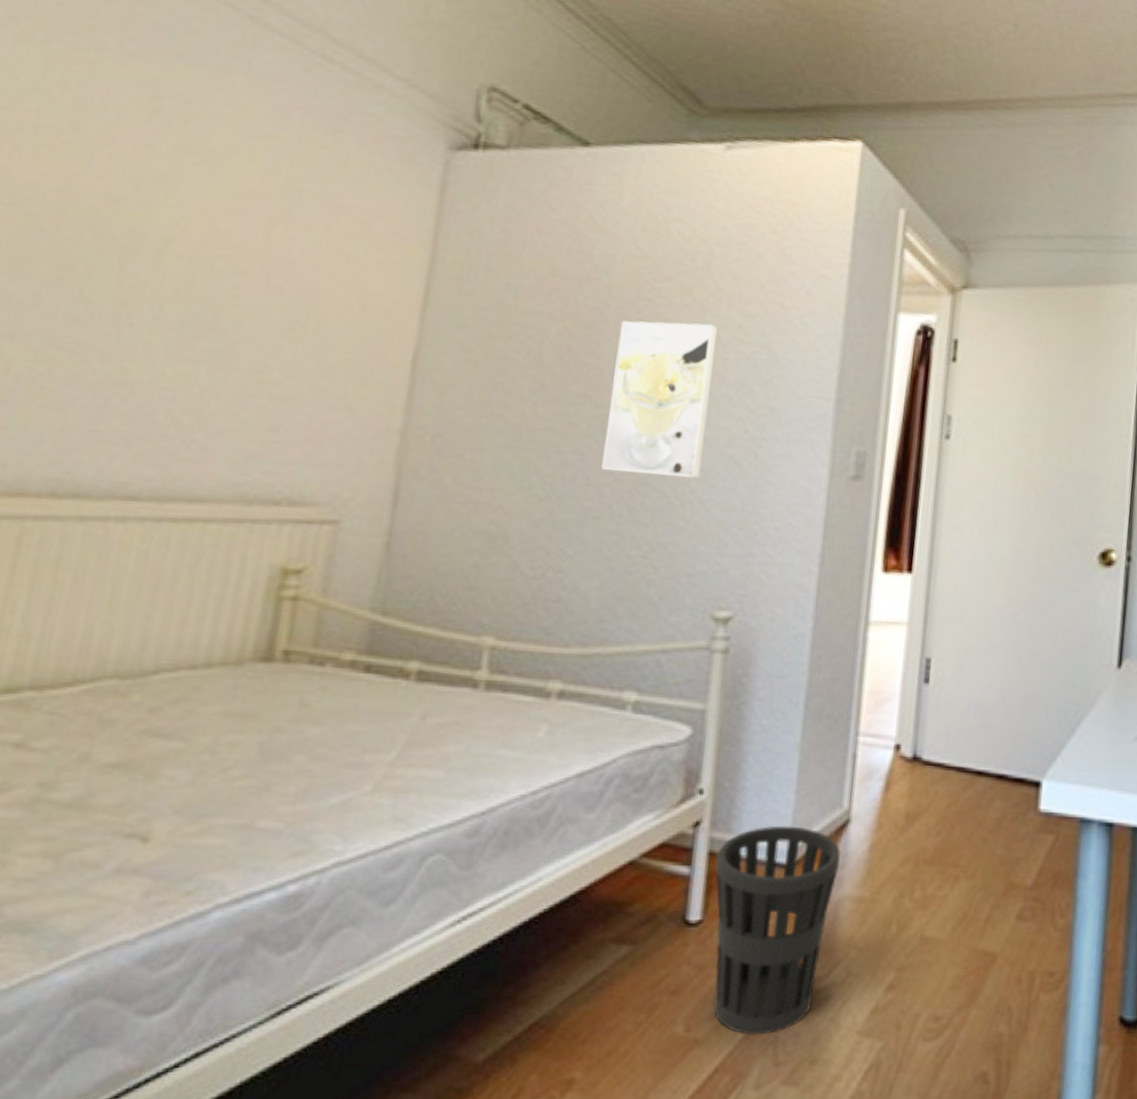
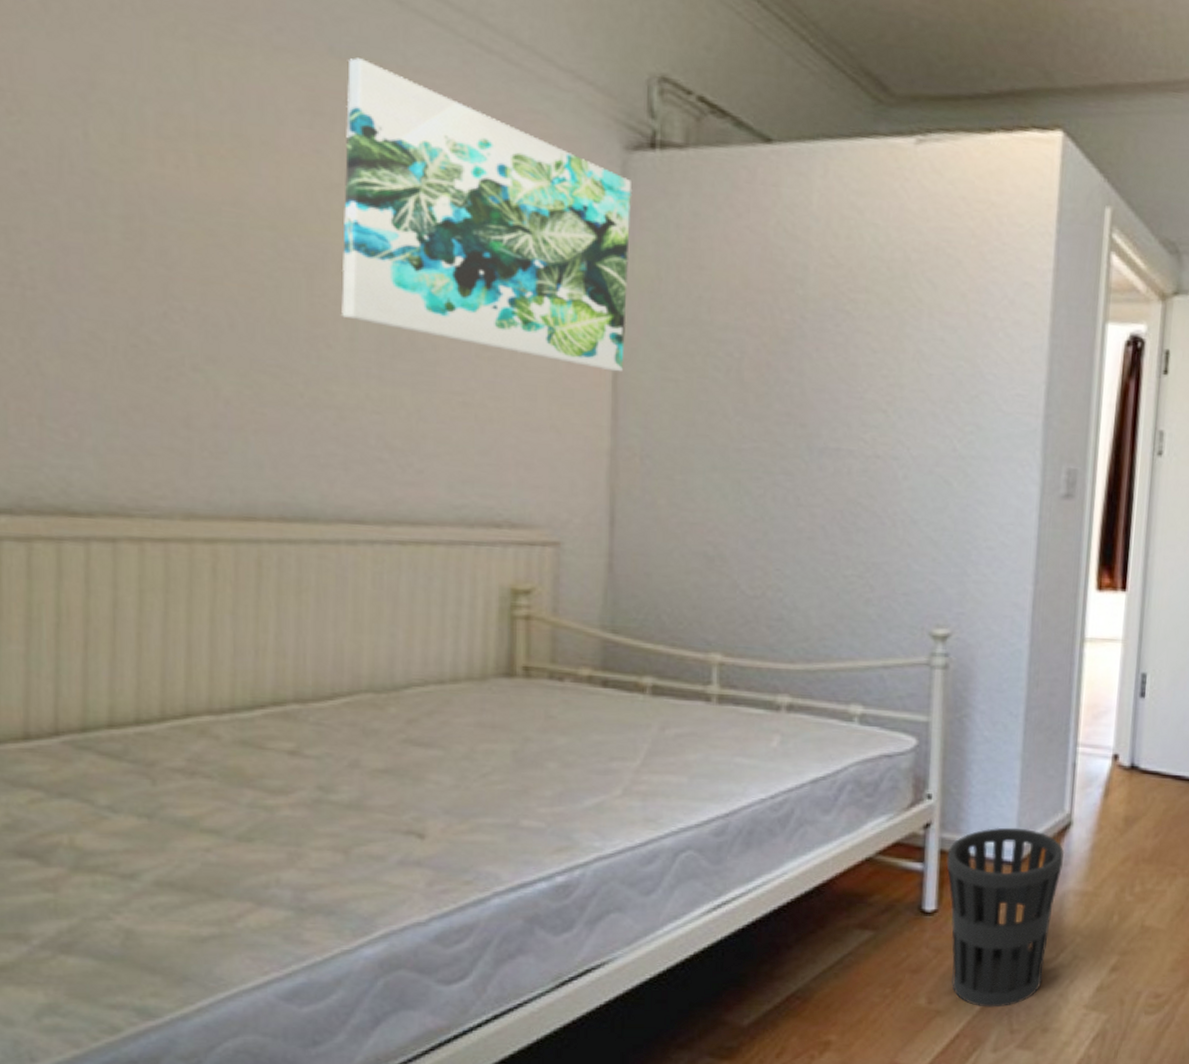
wall art: none [149,64,453,353] -> present [341,58,633,372]
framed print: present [601,321,718,478] -> none [811,335,920,497]

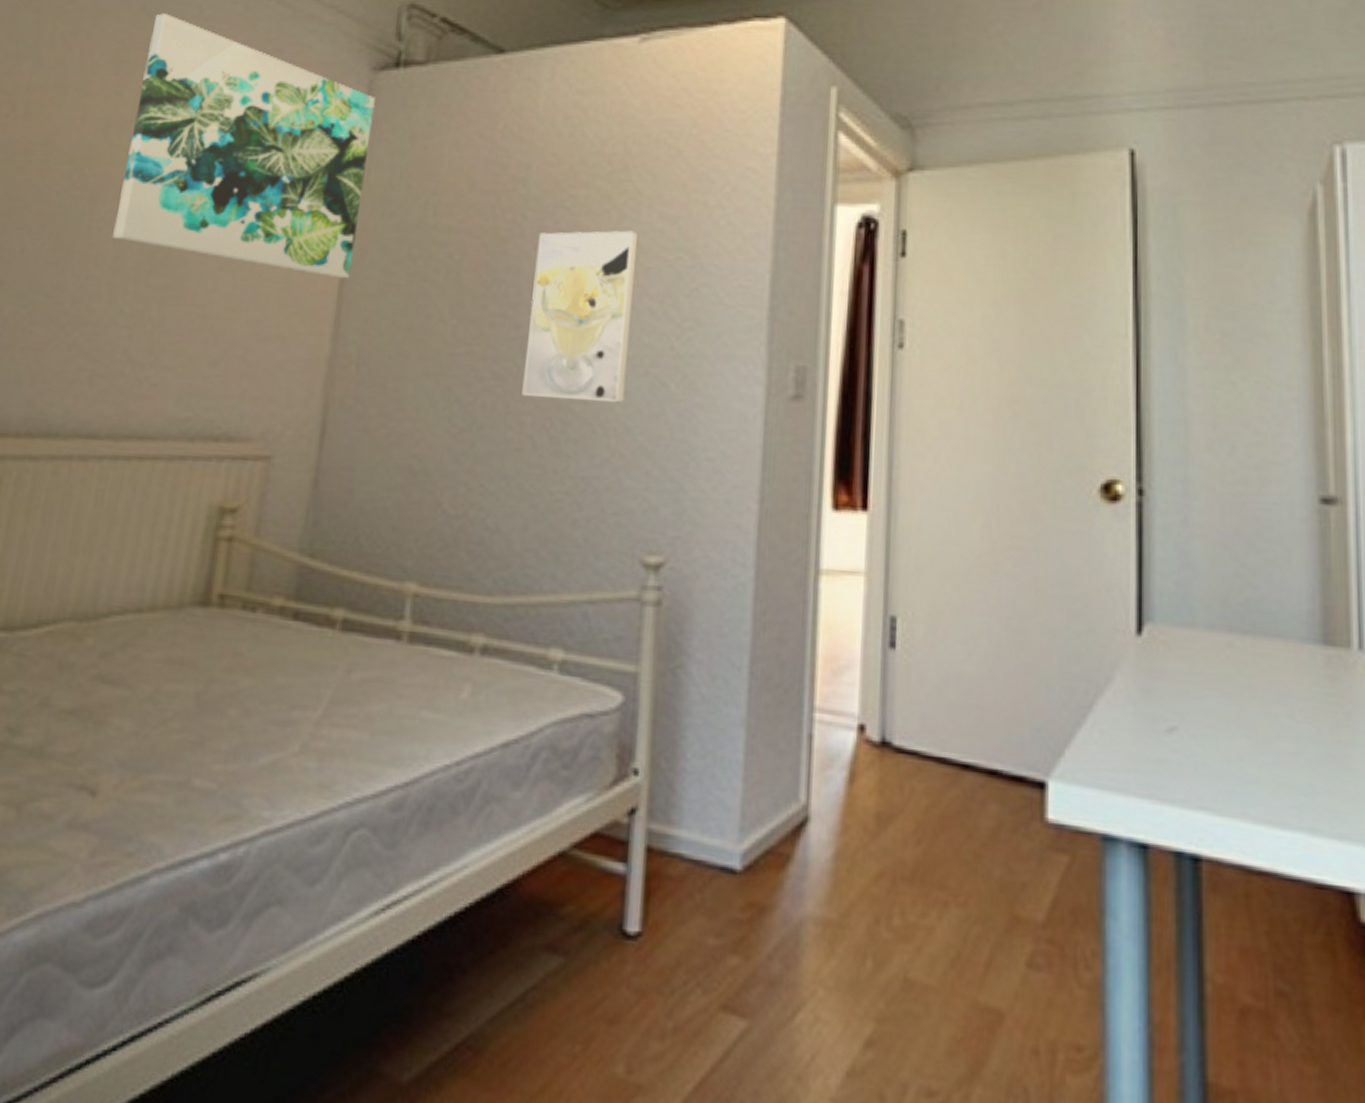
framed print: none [811,335,920,497] -> present [522,230,639,402]
wastebasket: present [946,827,1065,1008] -> none [654,818,801,1089]

